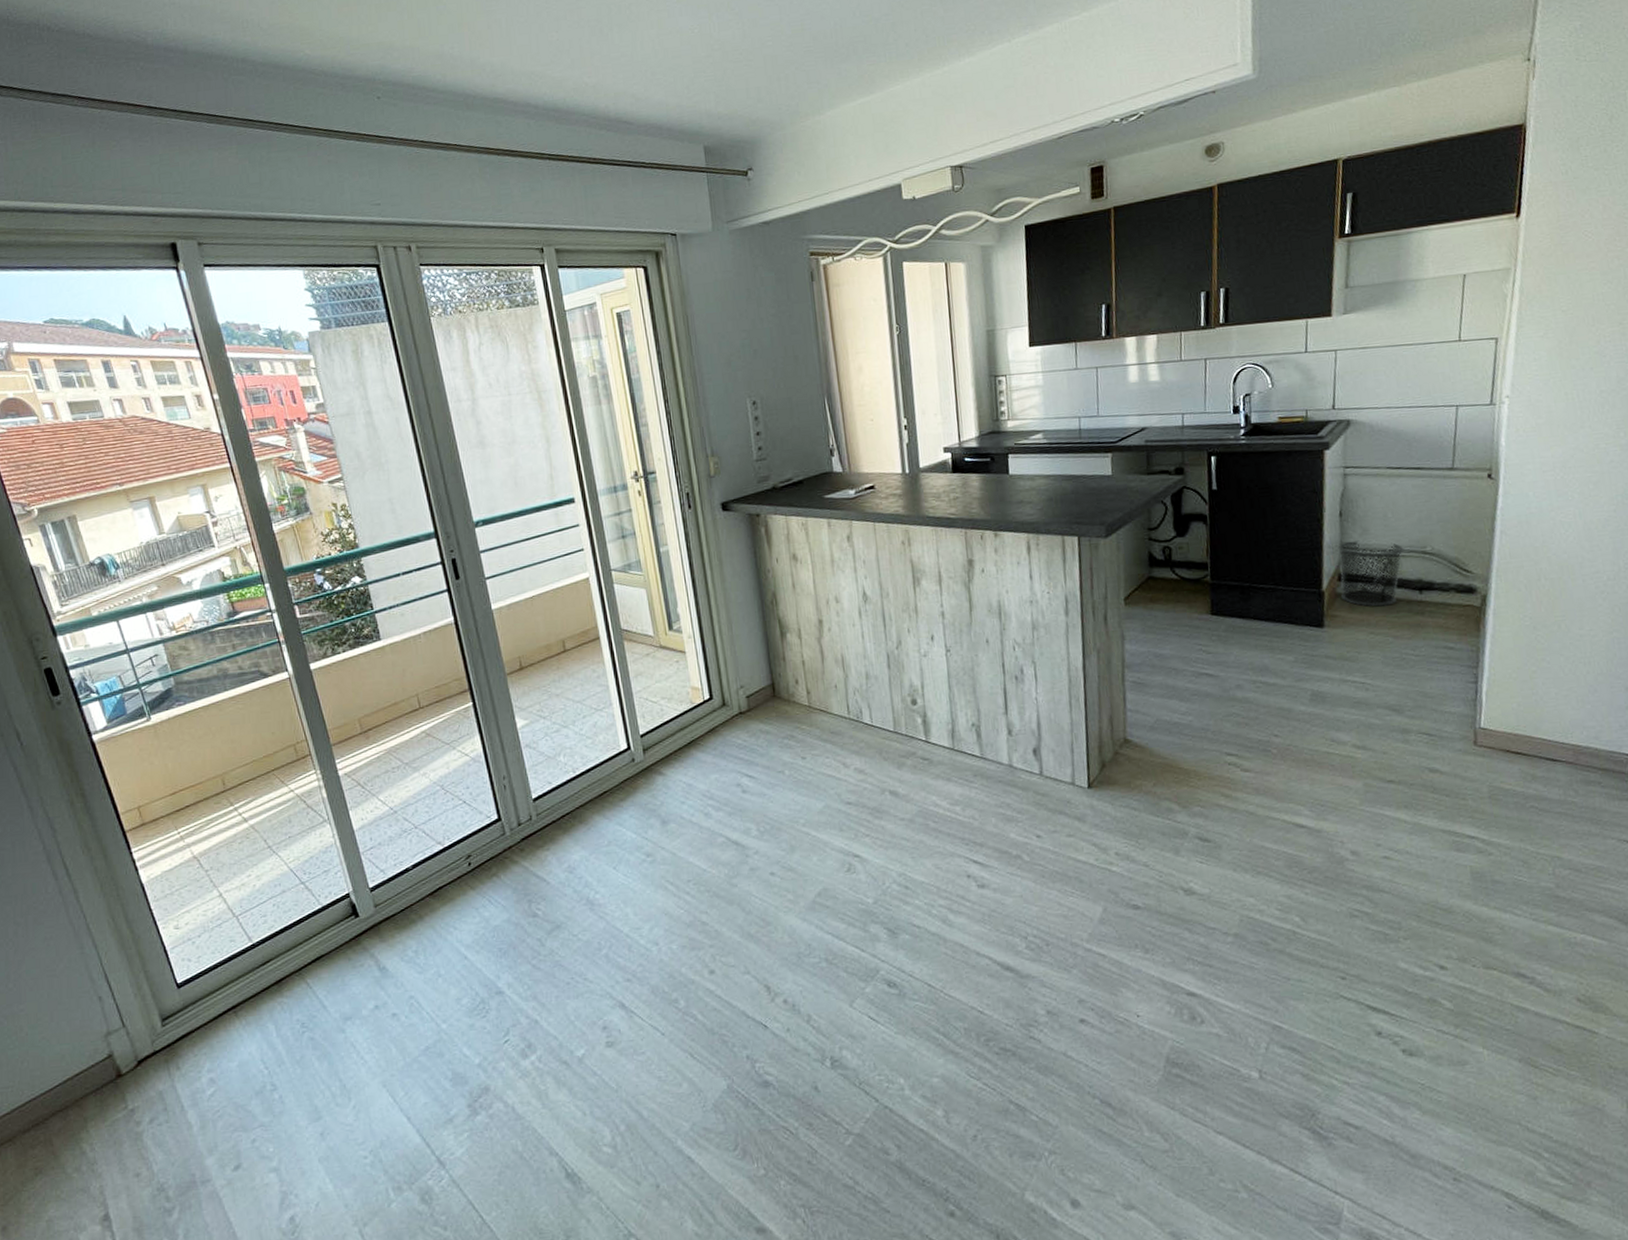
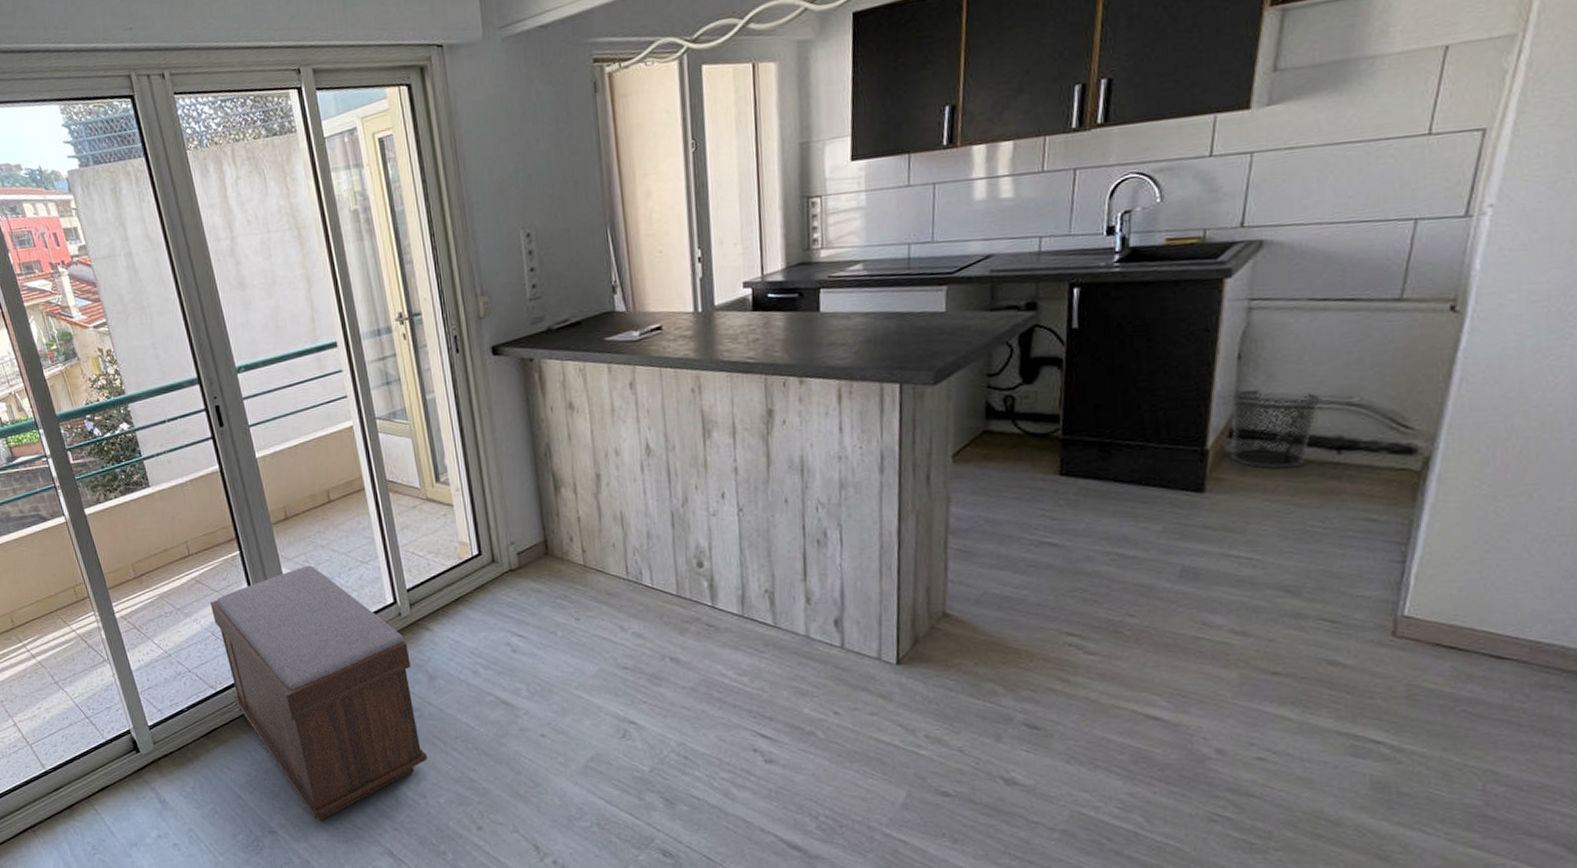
bench: none [440,714,660,978] -> present [210,565,427,822]

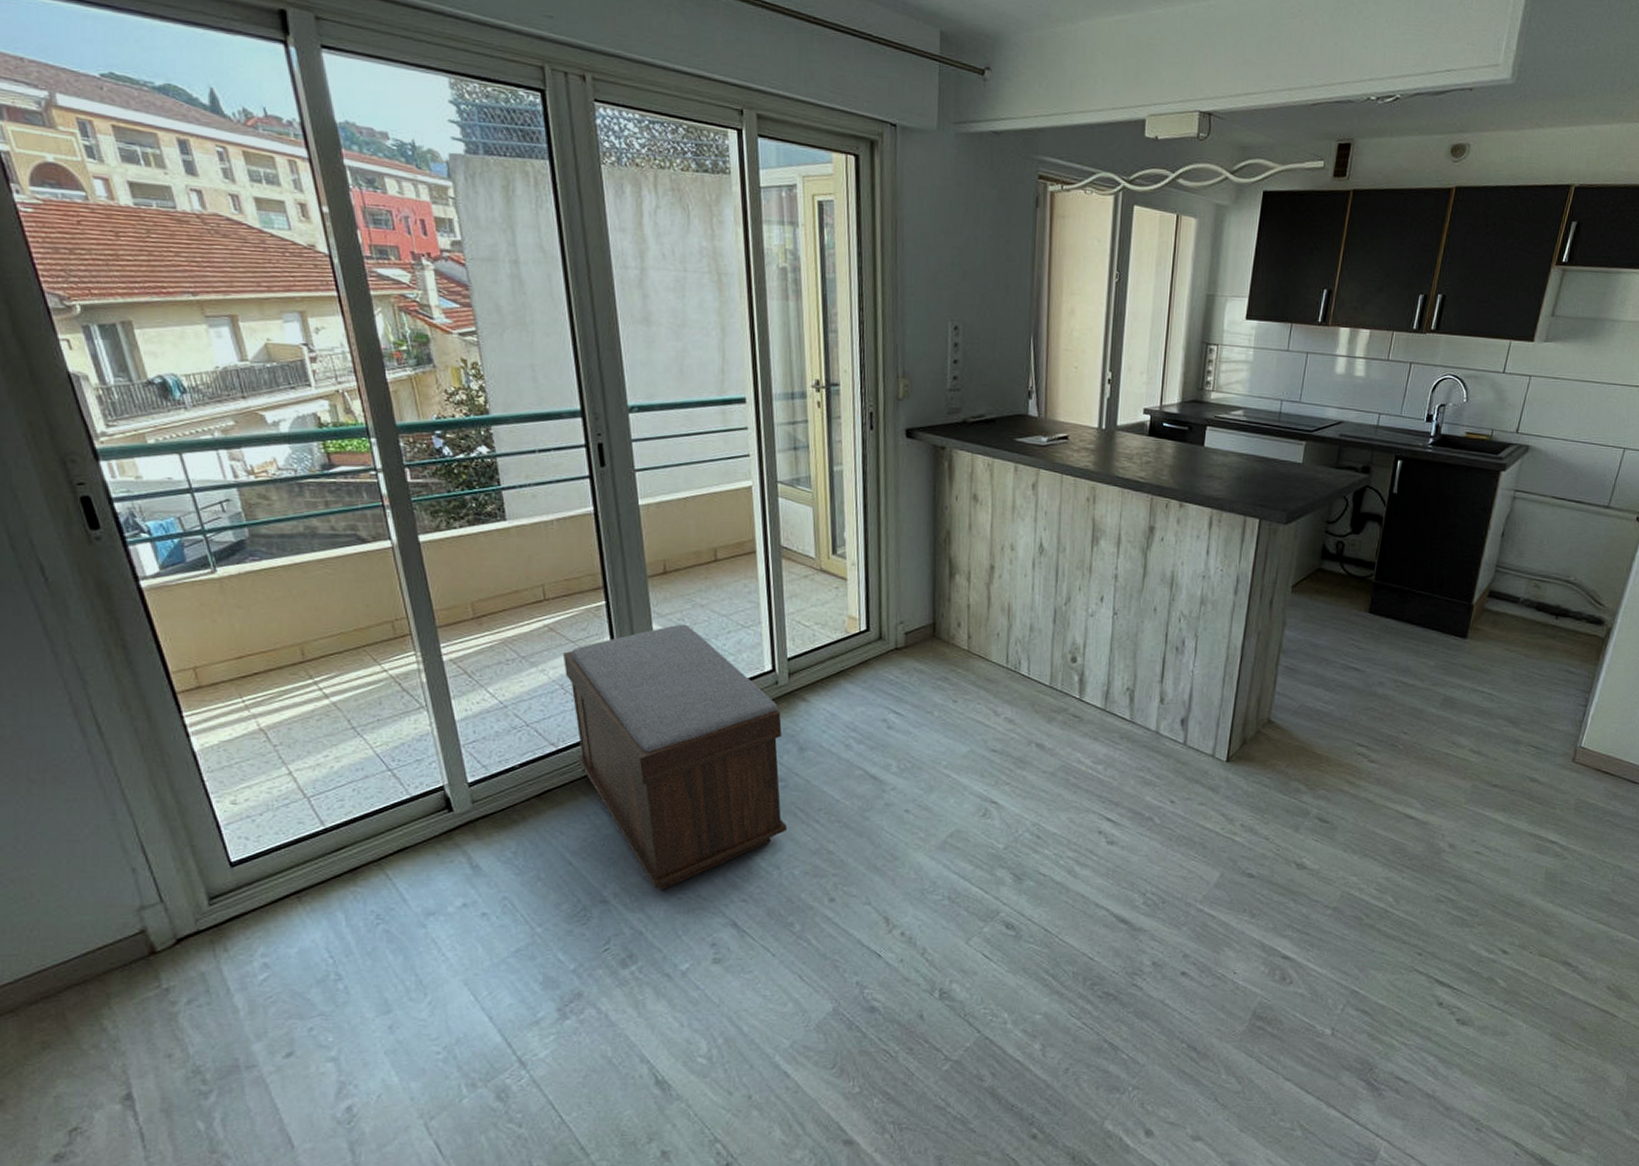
waste bin: present [1229,389,1322,469] -> none [1487,561,1551,626]

